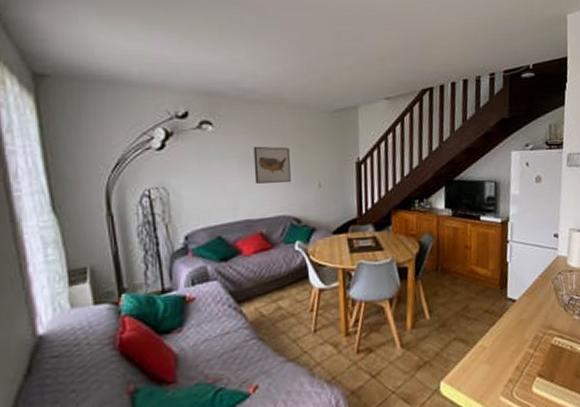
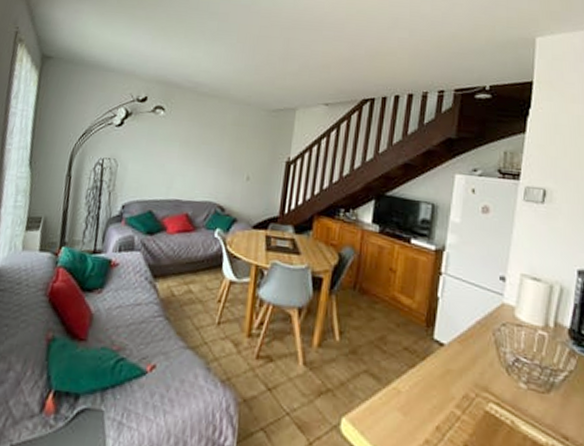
wall art: present [253,146,291,184] -> none [190,133,226,171]

